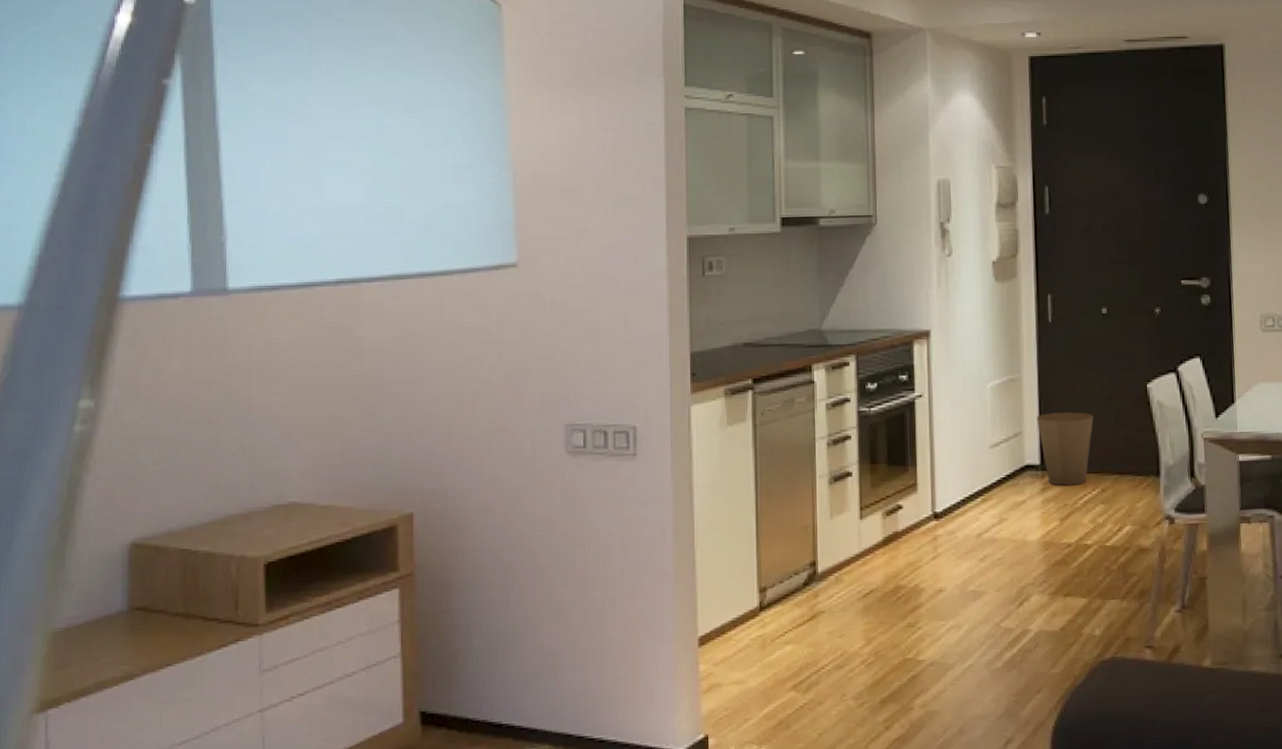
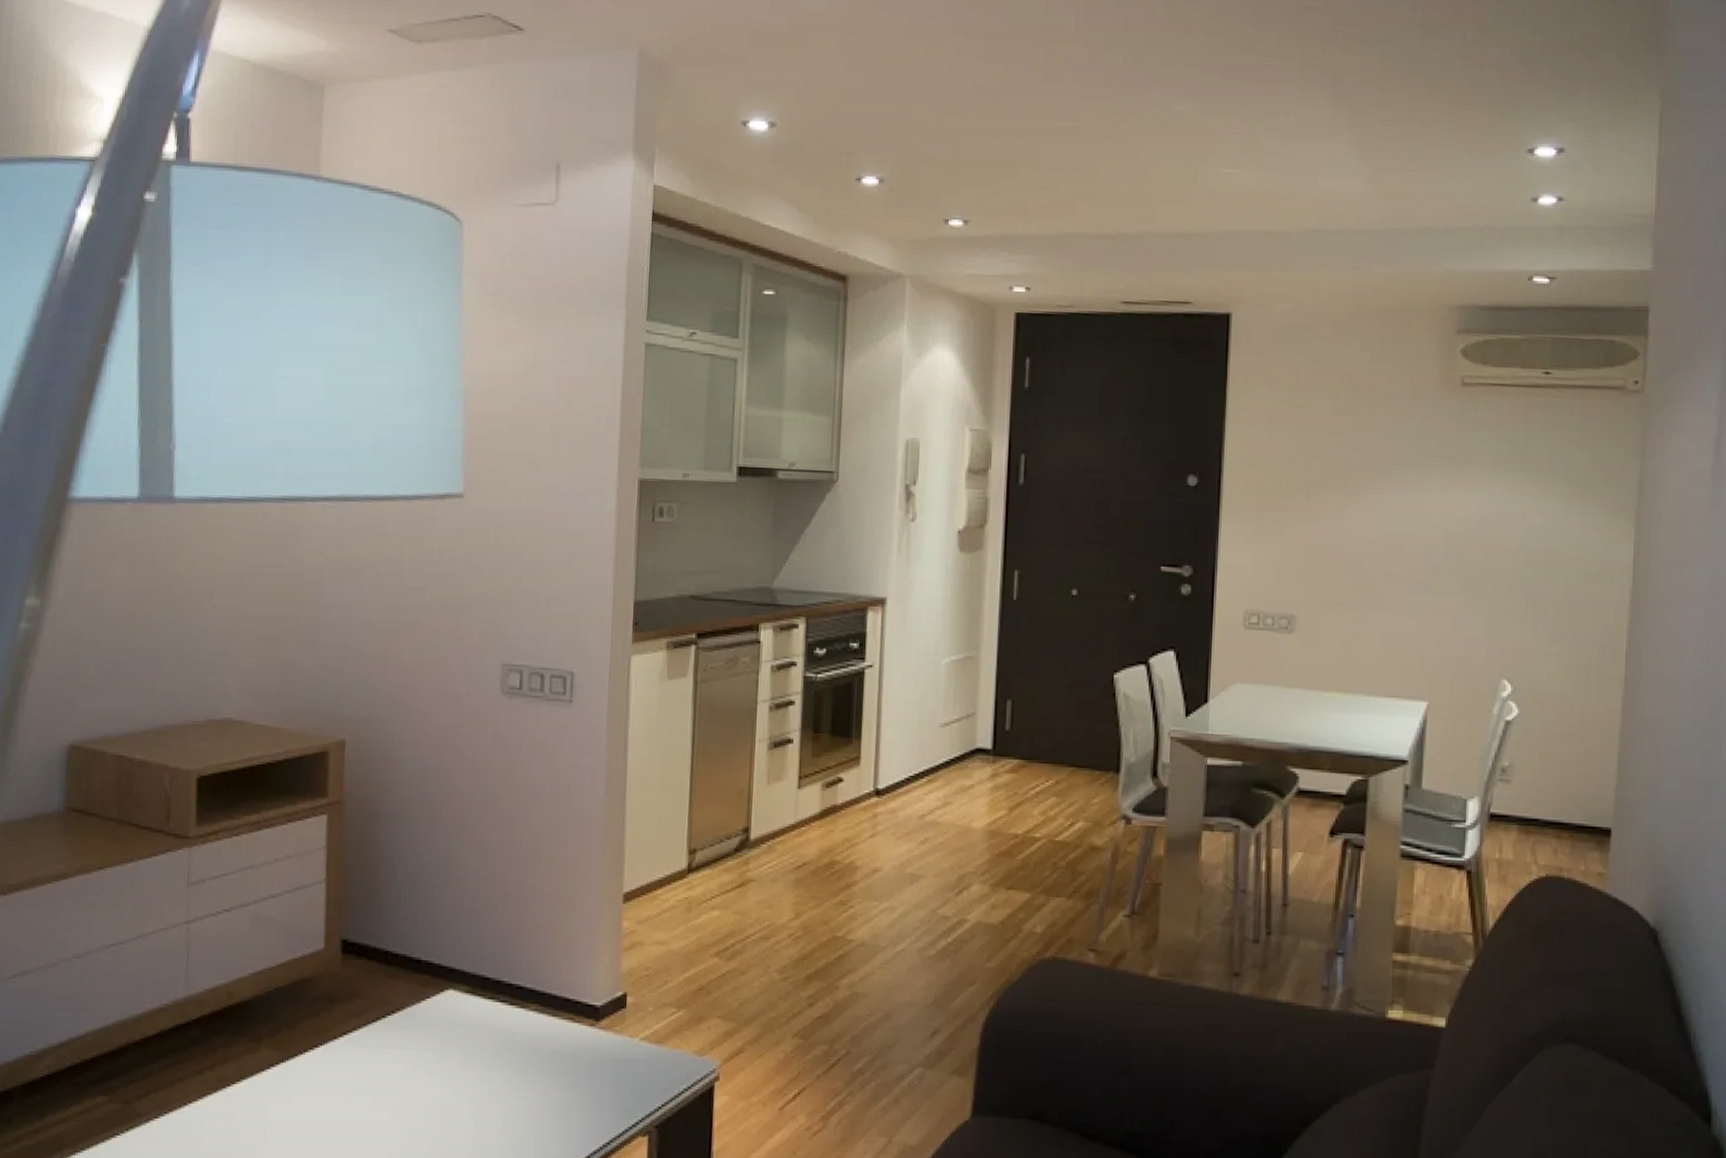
trash can: present [1036,412,1094,487] -> none [992,696,1054,775]

